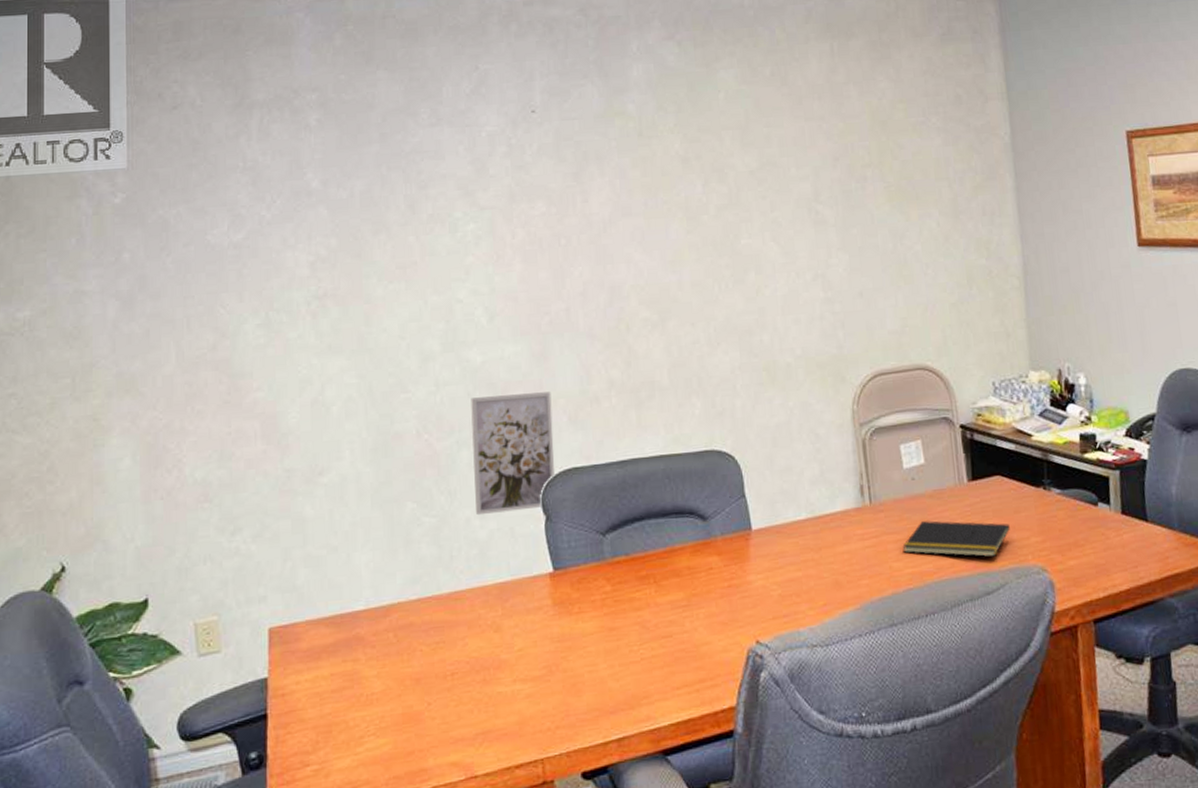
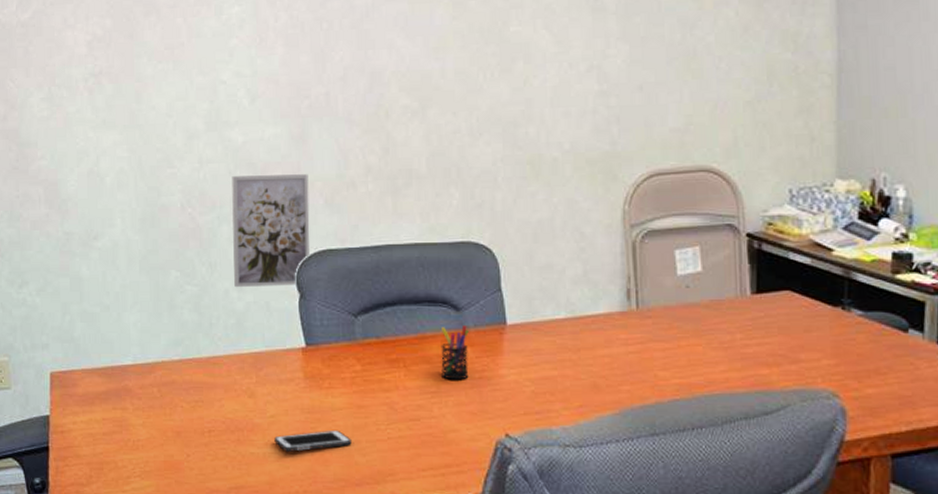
cell phone: none [523,656,604,686] -> present [274,429,352,452]
pen holder: none [689,535,718,592] -> present [441,326,469,380]
notepad: present [902,520,1010,558] -> none [670,332,798,376]

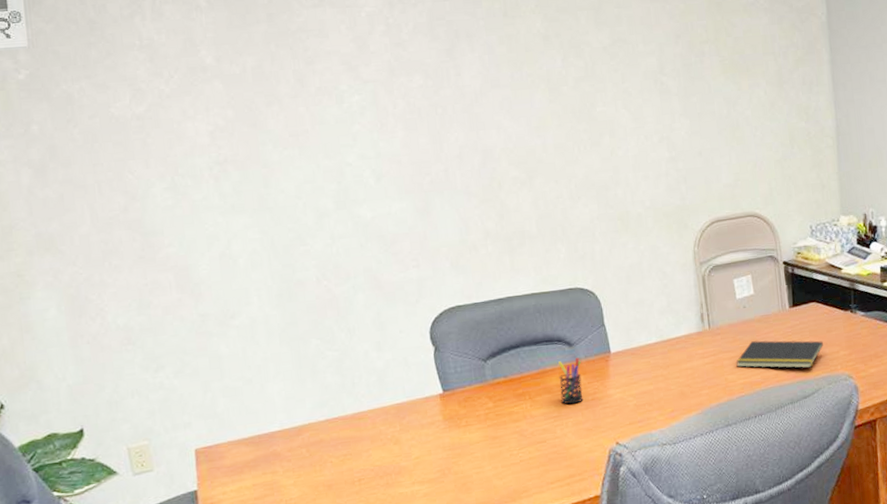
wall art: present [232,174,310,288] -> none [363,242,440,349]
cell phone: present [274,429,352,452] -> none [420,460,489,487]
notepad: none [670,332,798,376] -> present [735,340,823,369]

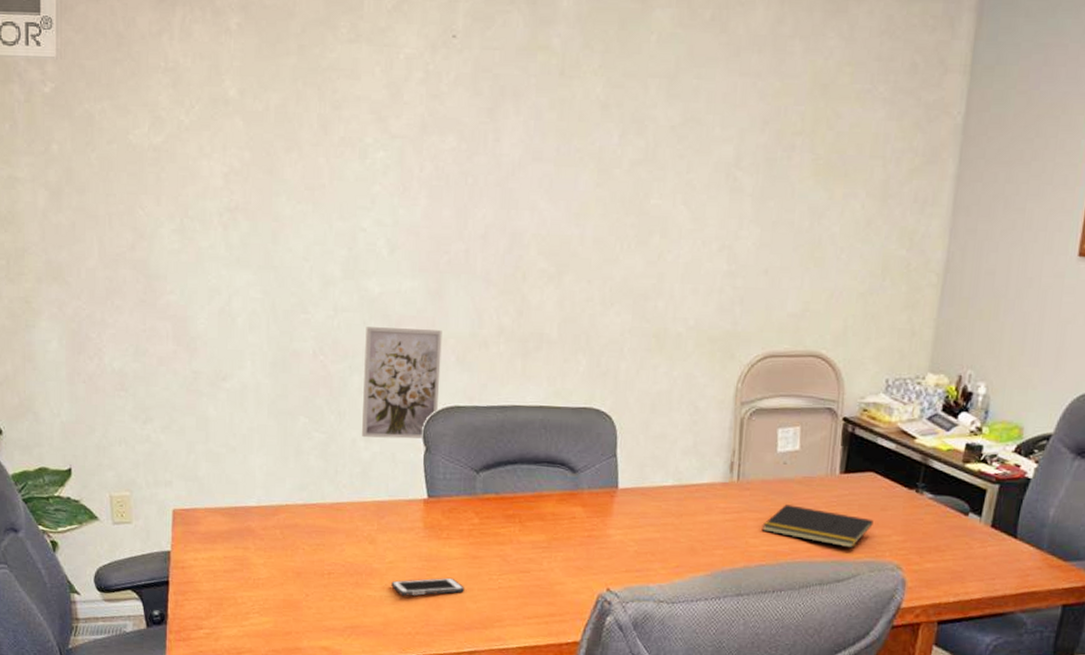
wall art: none [363,242,440,349] -> present [362,327,442,439]
cell phone: none [420,460,489,487] -> present [391,577,464,596]
pen holder: present [558,358,584,405] -> none [553,487,583,538]

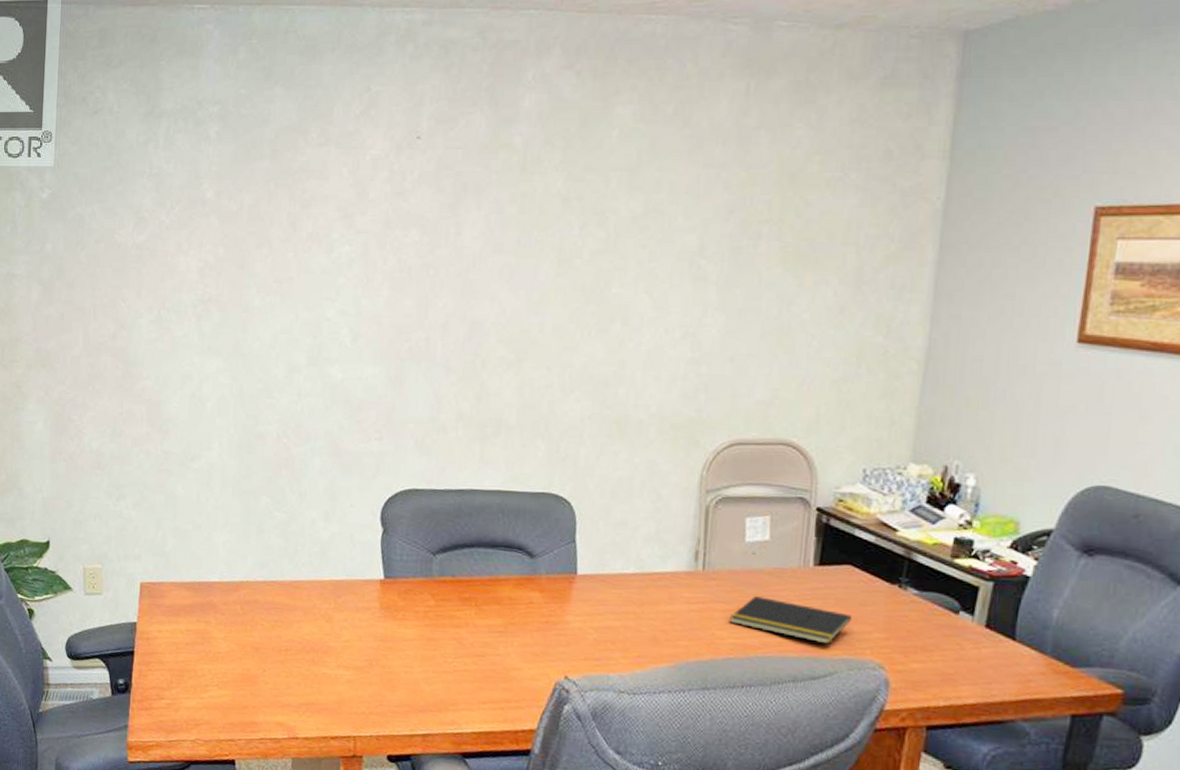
wall art: present [362,327,442,439] -> none [322,411,402,520]
cell phone: present [391,577,464,596] -> none [346,658,419,676]

